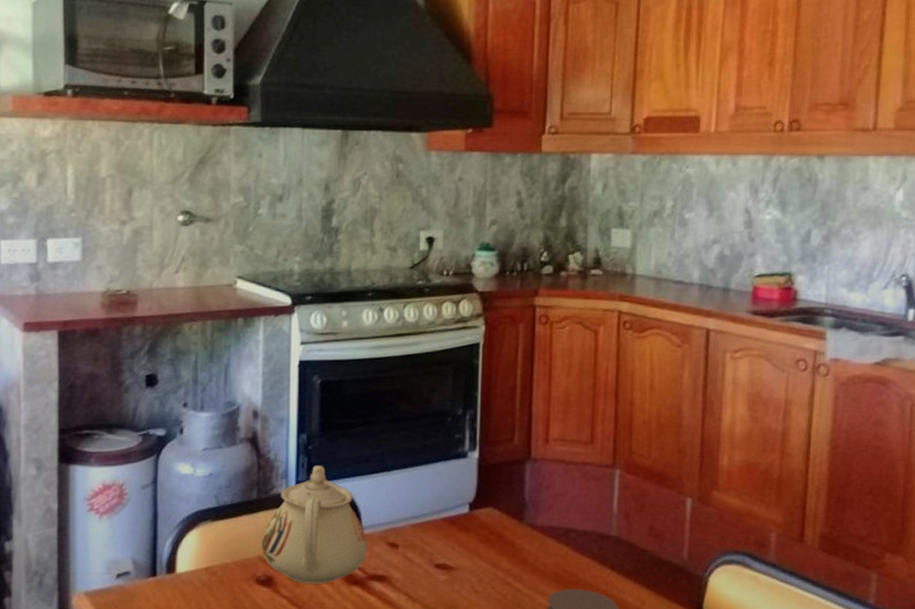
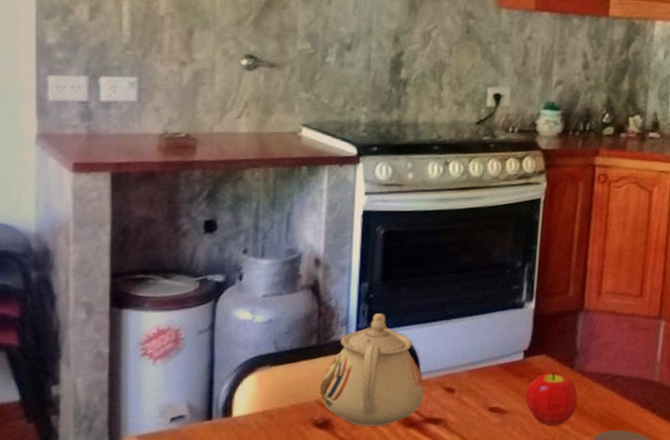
fruit: none [473,526,529,583] -> present [525,373,578,425]

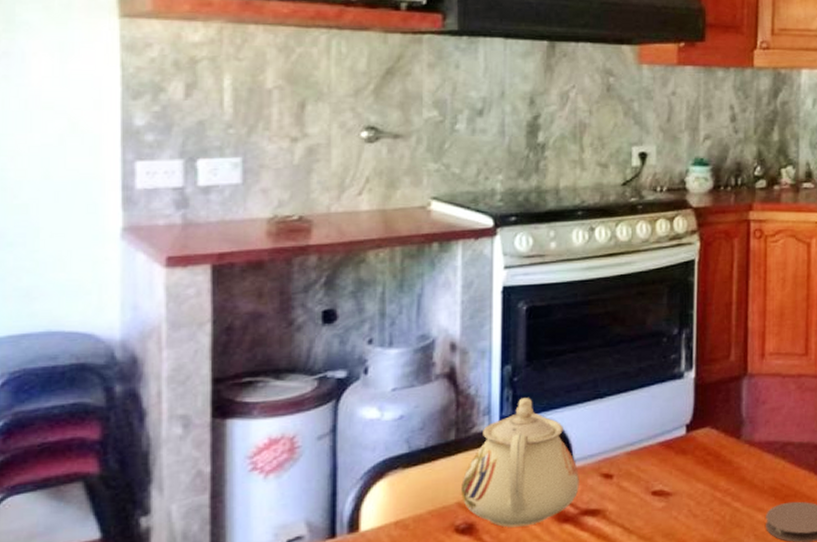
fruit: present [525,373,578,425] -> none [691,446,747,504]

